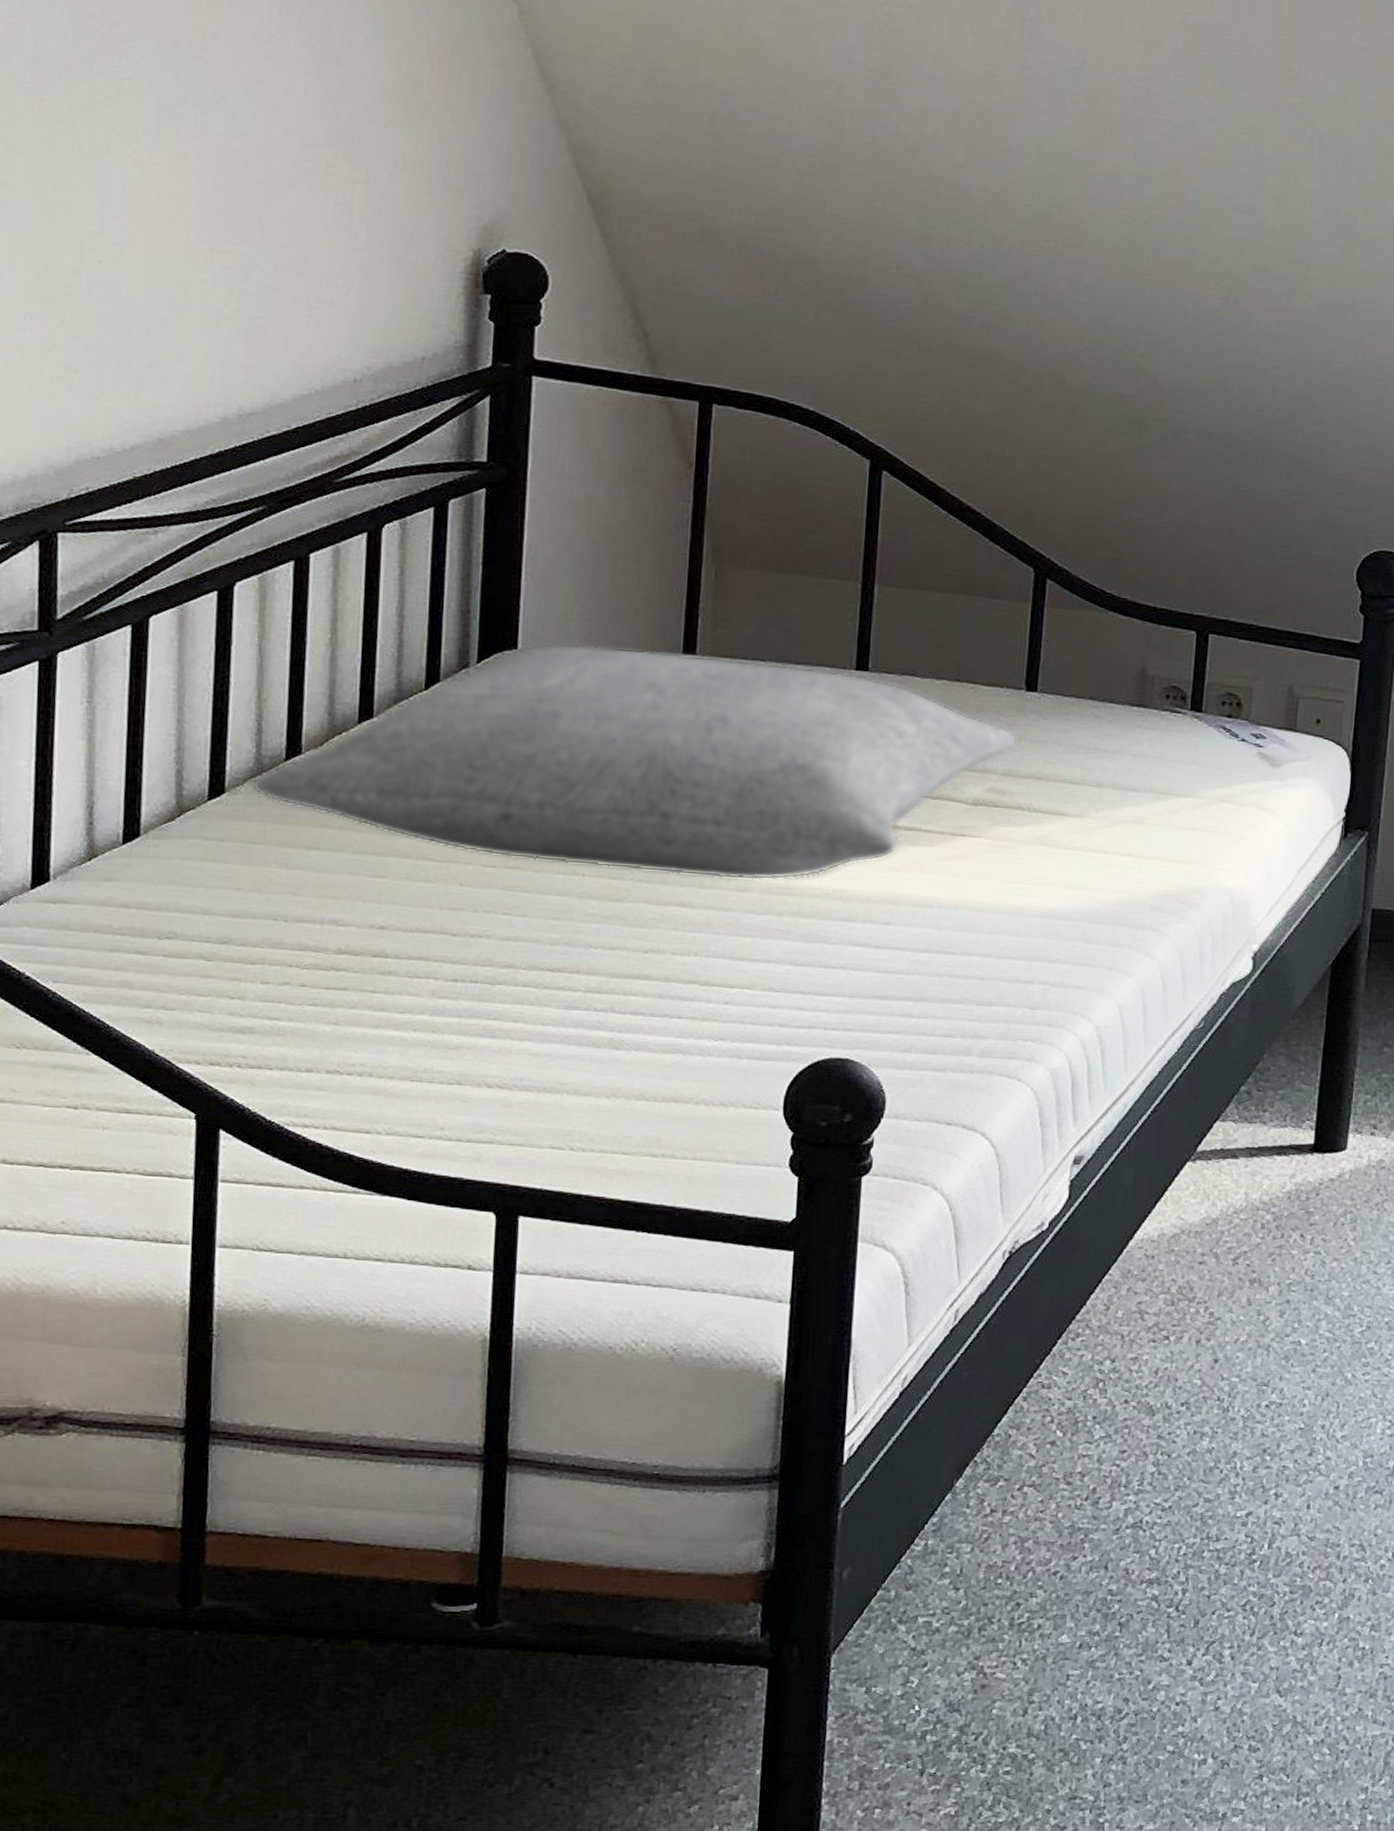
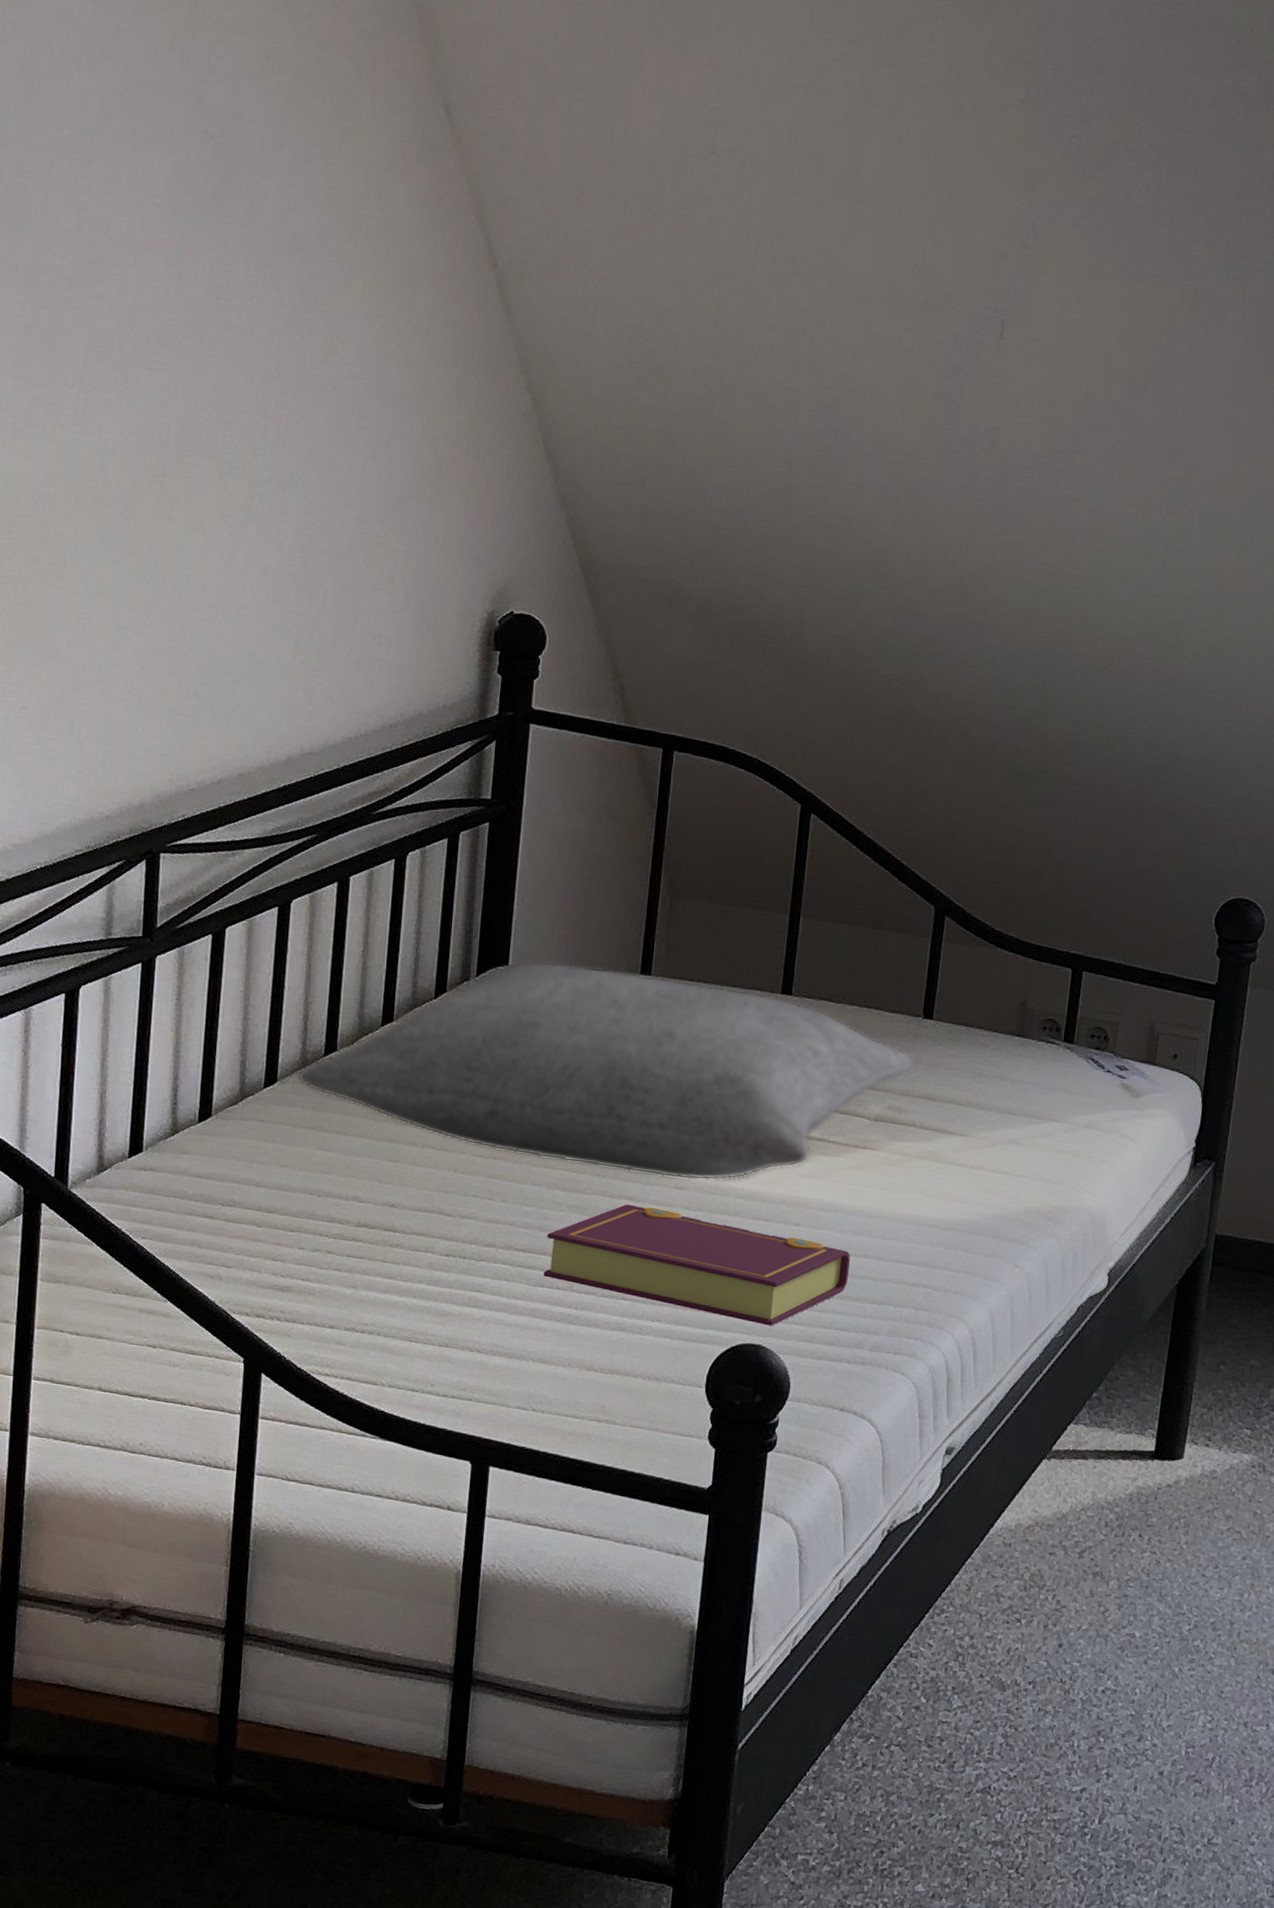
book: none [577,911,952,1037] -> present [544,1204,851,1326]

